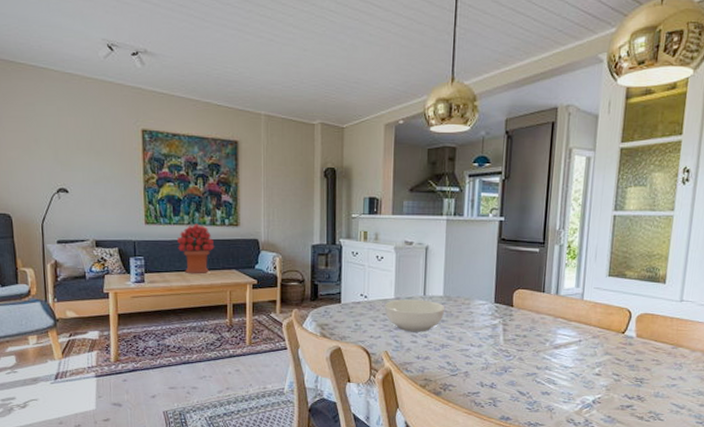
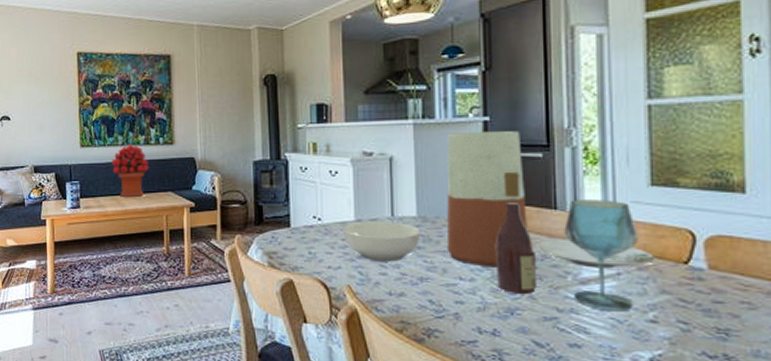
vase: none [463,229,525,337] -> present [446,131,528,268]
wine bottle: none [497,262,526,357] -> present [496,171,538,295]
plate: none [527,314,605,337] -> present [535,238,656,269]
wine glass: none [547,285,596,368] -> present [564,200,638,312]

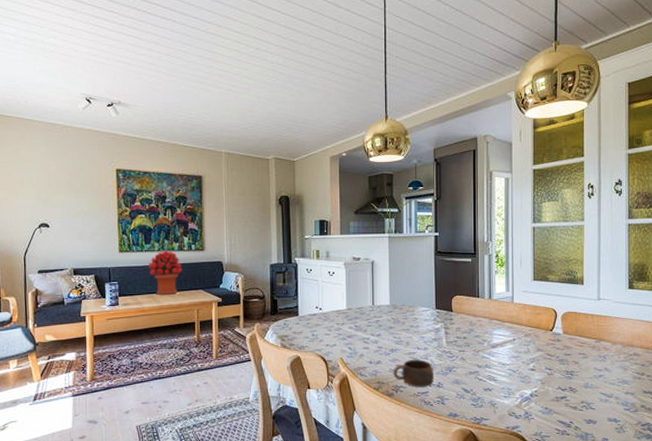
bowl: present [343,221,421,262] -> none [337,309,392,339]
cup: none [423,294,486,334] -> present [393,360,434,387]
vase: present [446,131,528,268] -> none [409,243,461,339]
wine bottle: present [496,171,538,295] -> none [441,271,466,358]
plate: present [535,238,656,269] -> none [465,317,535,337]
wine glass: present [564,200,638,312] -> none [483,290,526,365]

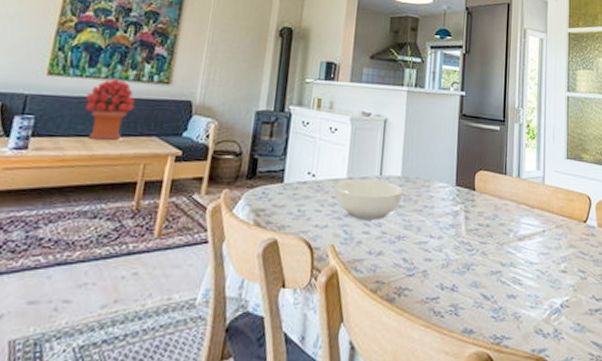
bowl: none [337,309,392,339] -> present [334,179,403,221]
cup: present [393,360,434,387] -> none [397,252,448,290]

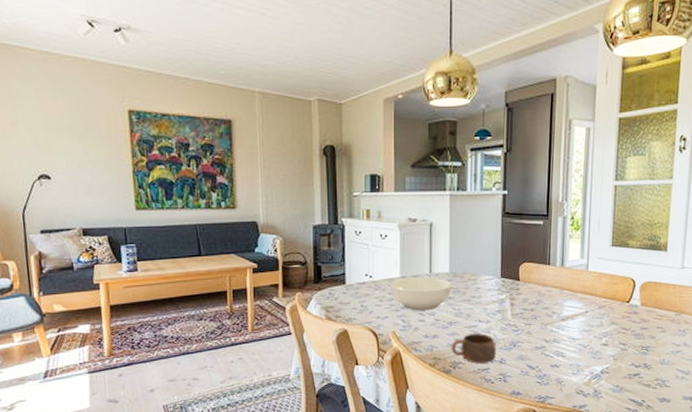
bouquet: present [85,78,135,140] -> none [170,207,212,259]
cup: none [397,252,448,290] -> present [451,333,496,363]

